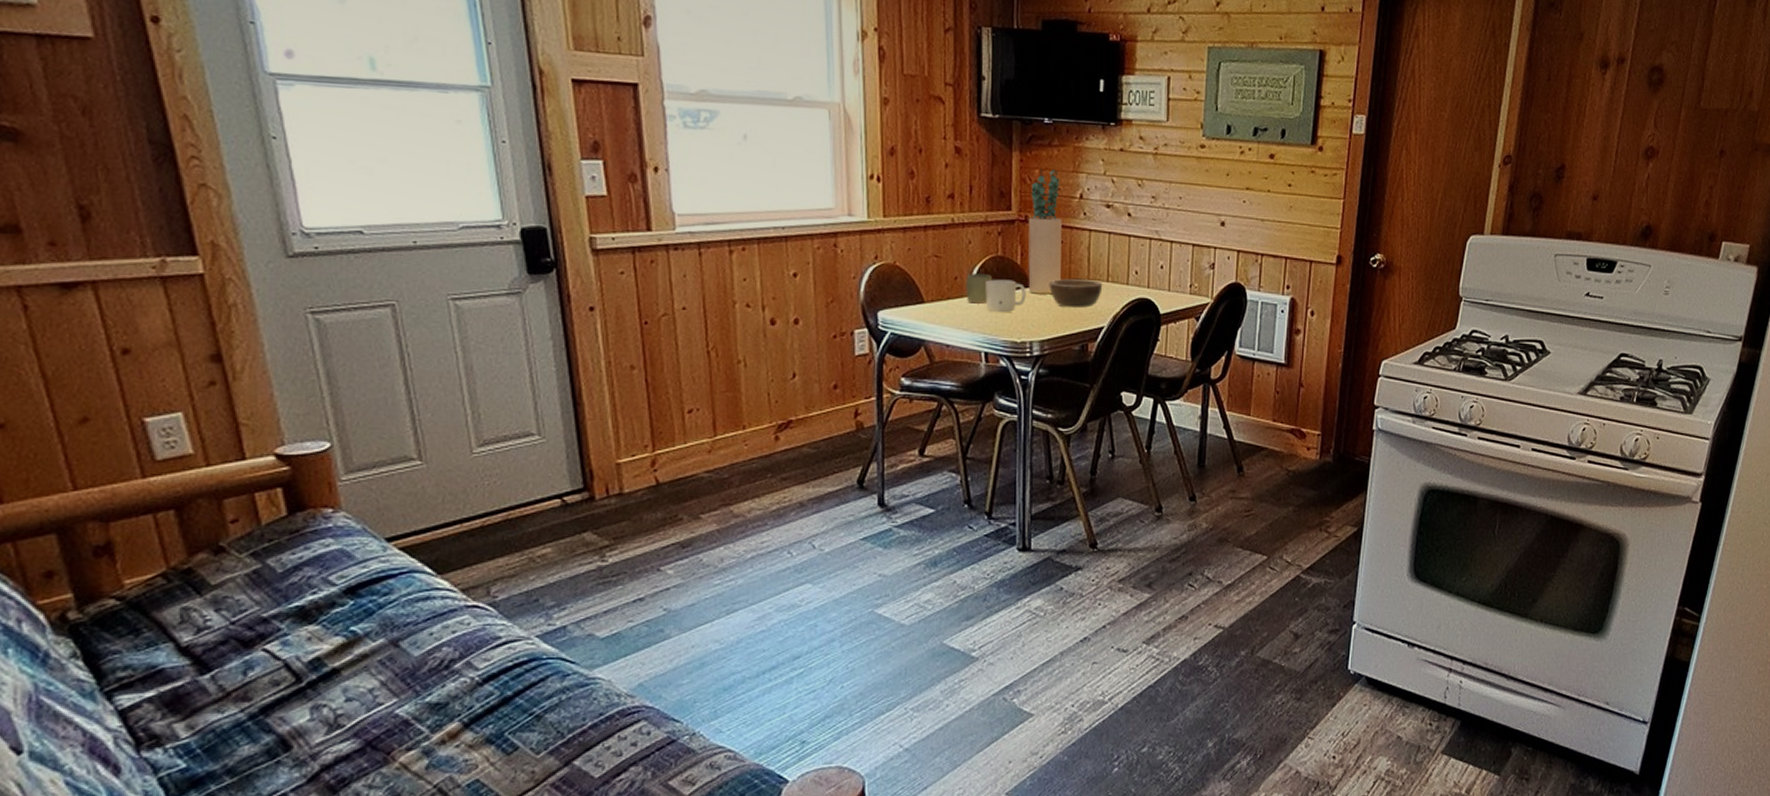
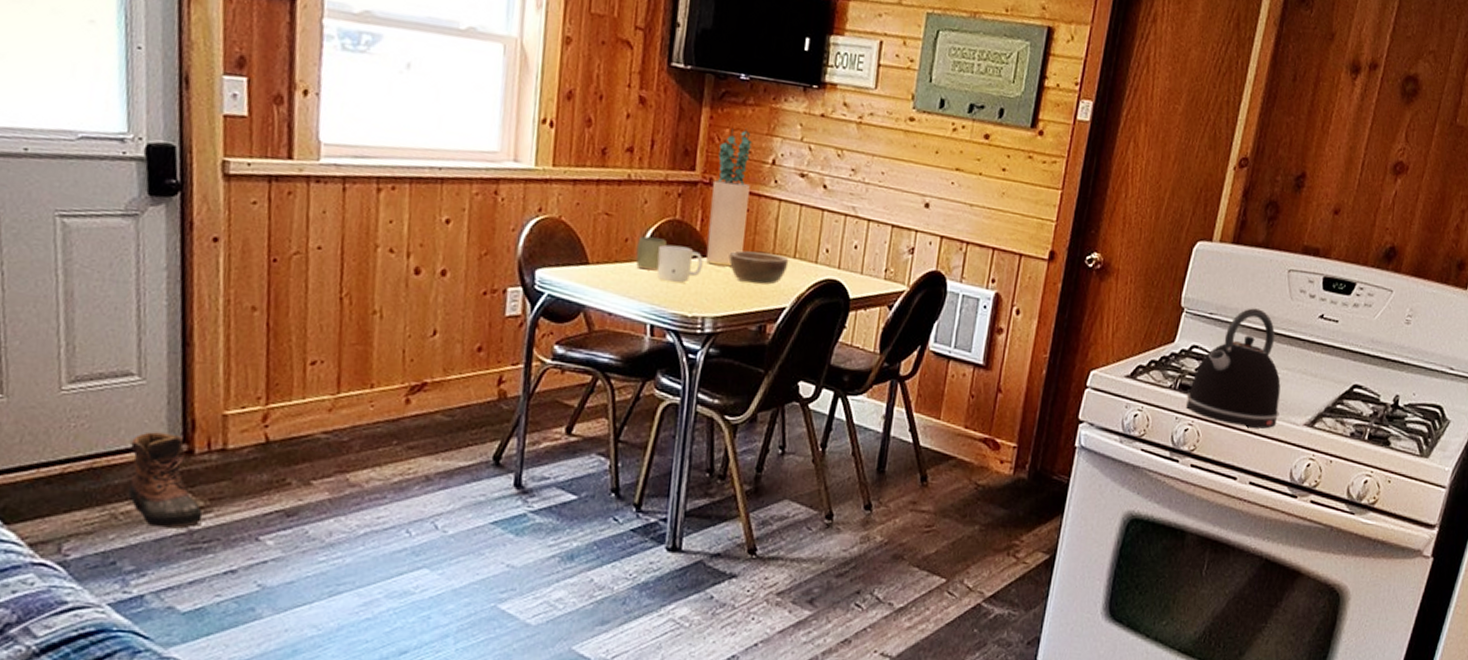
boot: none [539,483,609,566] -> present [128,432,203,529]
kettle: none [1469,292,1555,400] -> present [1186,308,1281,429]

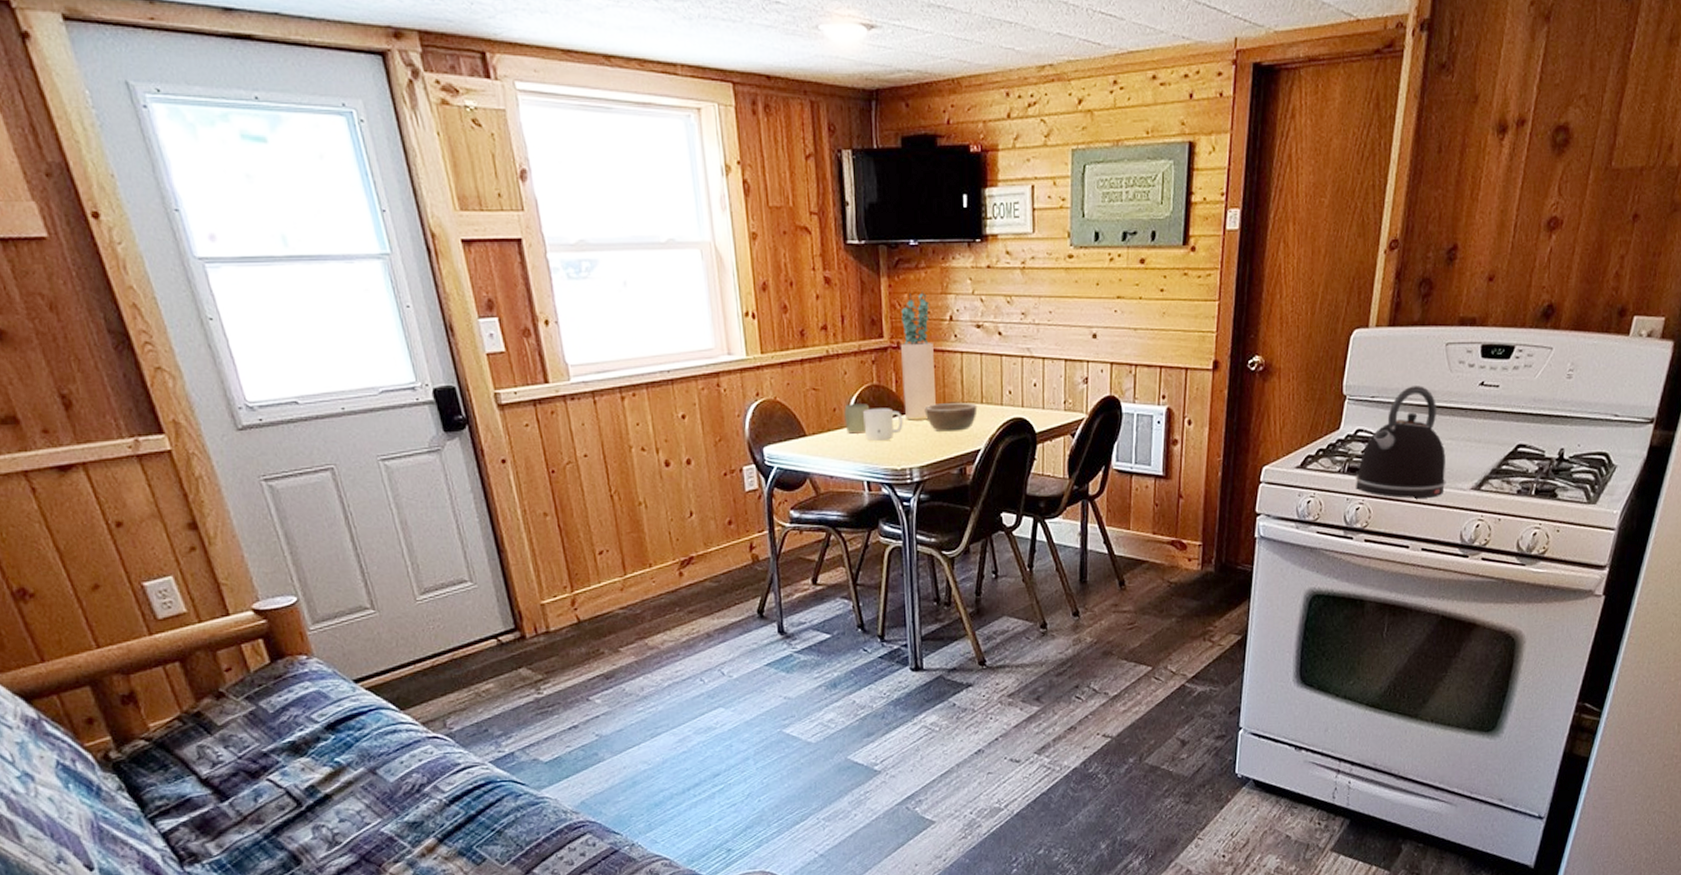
boot: present [128,432,203,529] -> none [477,624,544,699]

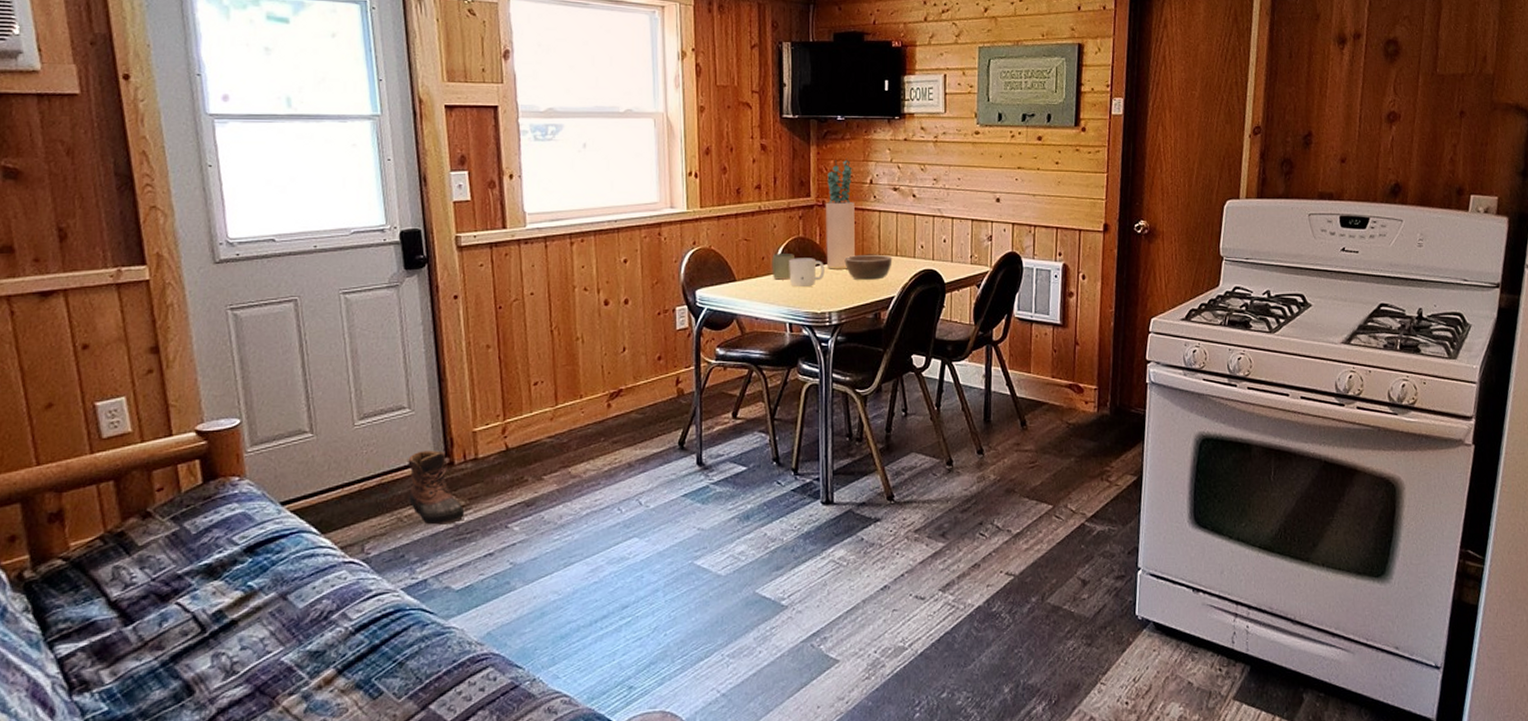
boot: none [477,624,544,699] -> present [408,450,465,525]
kettle: present [1355,386,1446,499] -> none [1235,250,1319,350]

